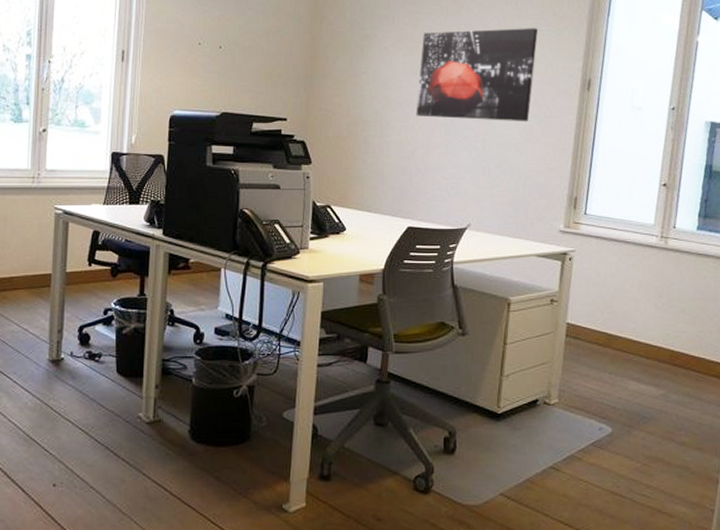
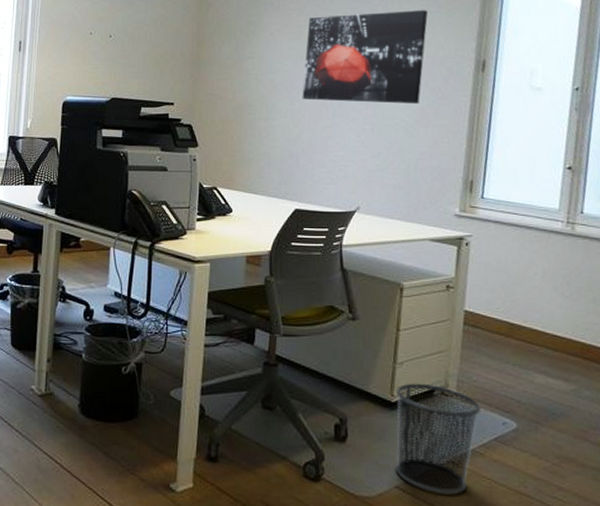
waste bin: none [500,394,580,498] -> present [394,383,481,495]

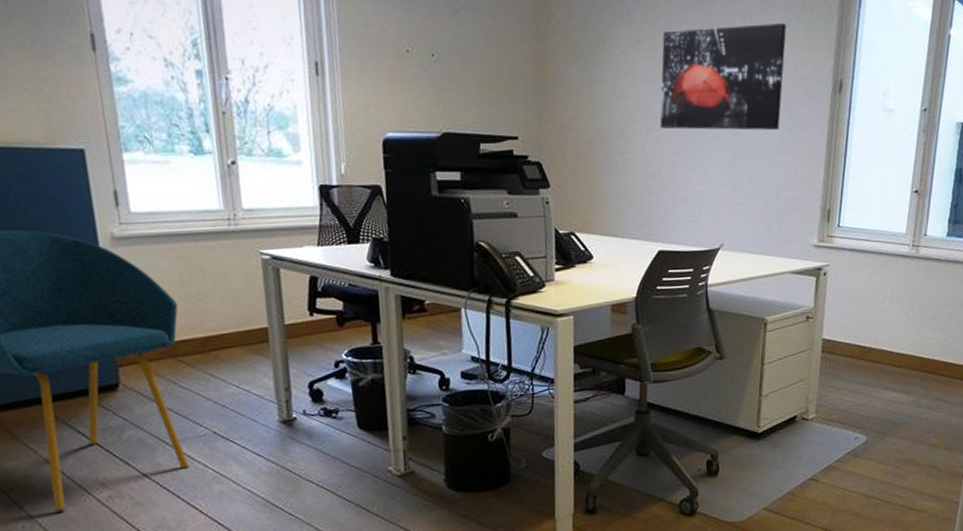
waste bin: present [394,383,481,495] -> none [762,411,837,509]

